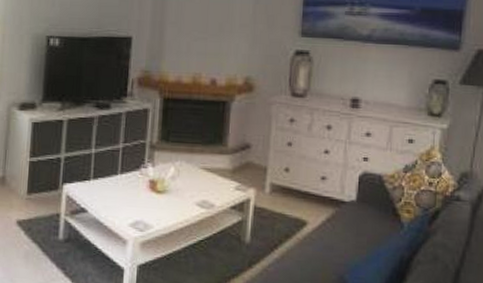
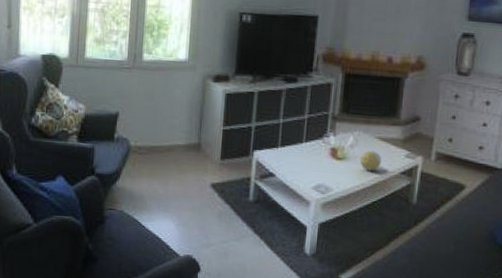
decorative ball: none [182,182,208,206] -> present [359,150,382,171]

